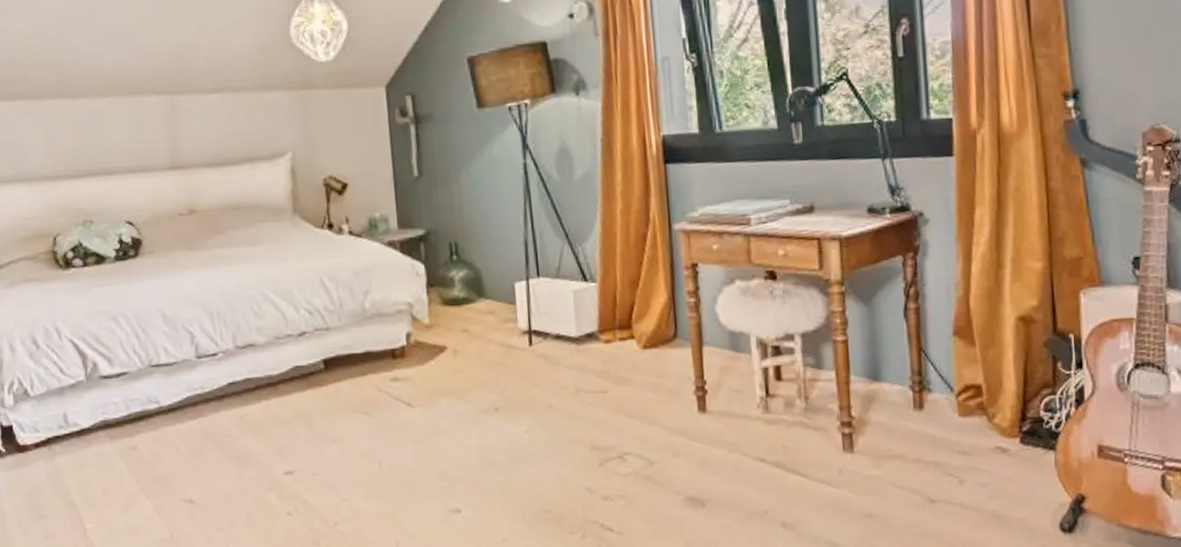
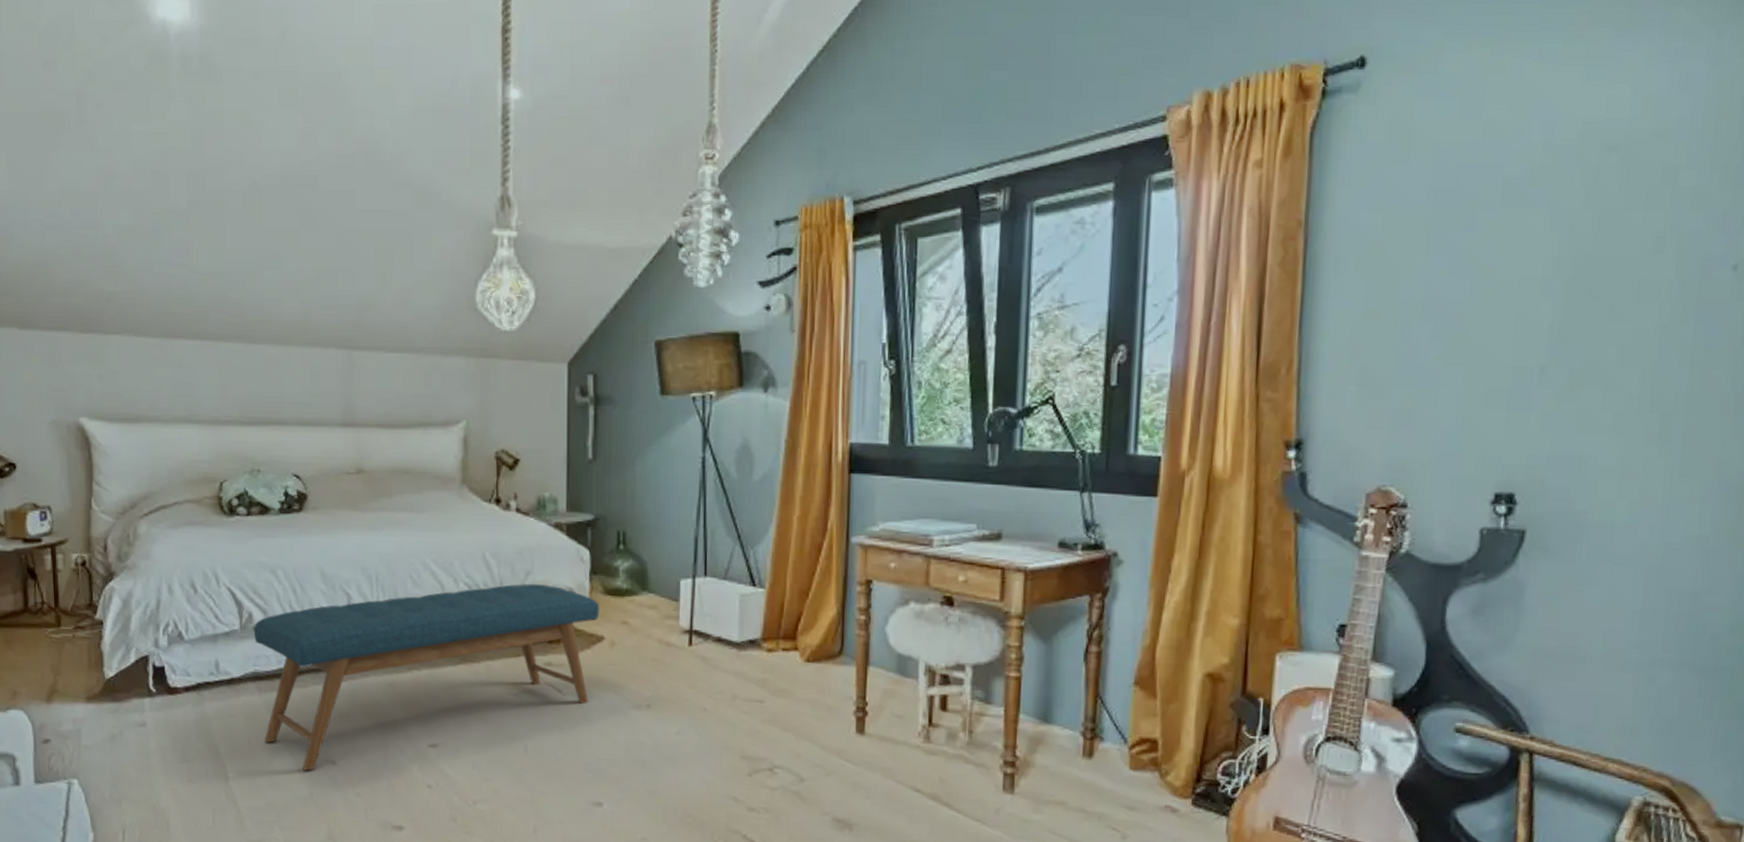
bench: none [99,302,440,512] -> present [254,583,600,770]

